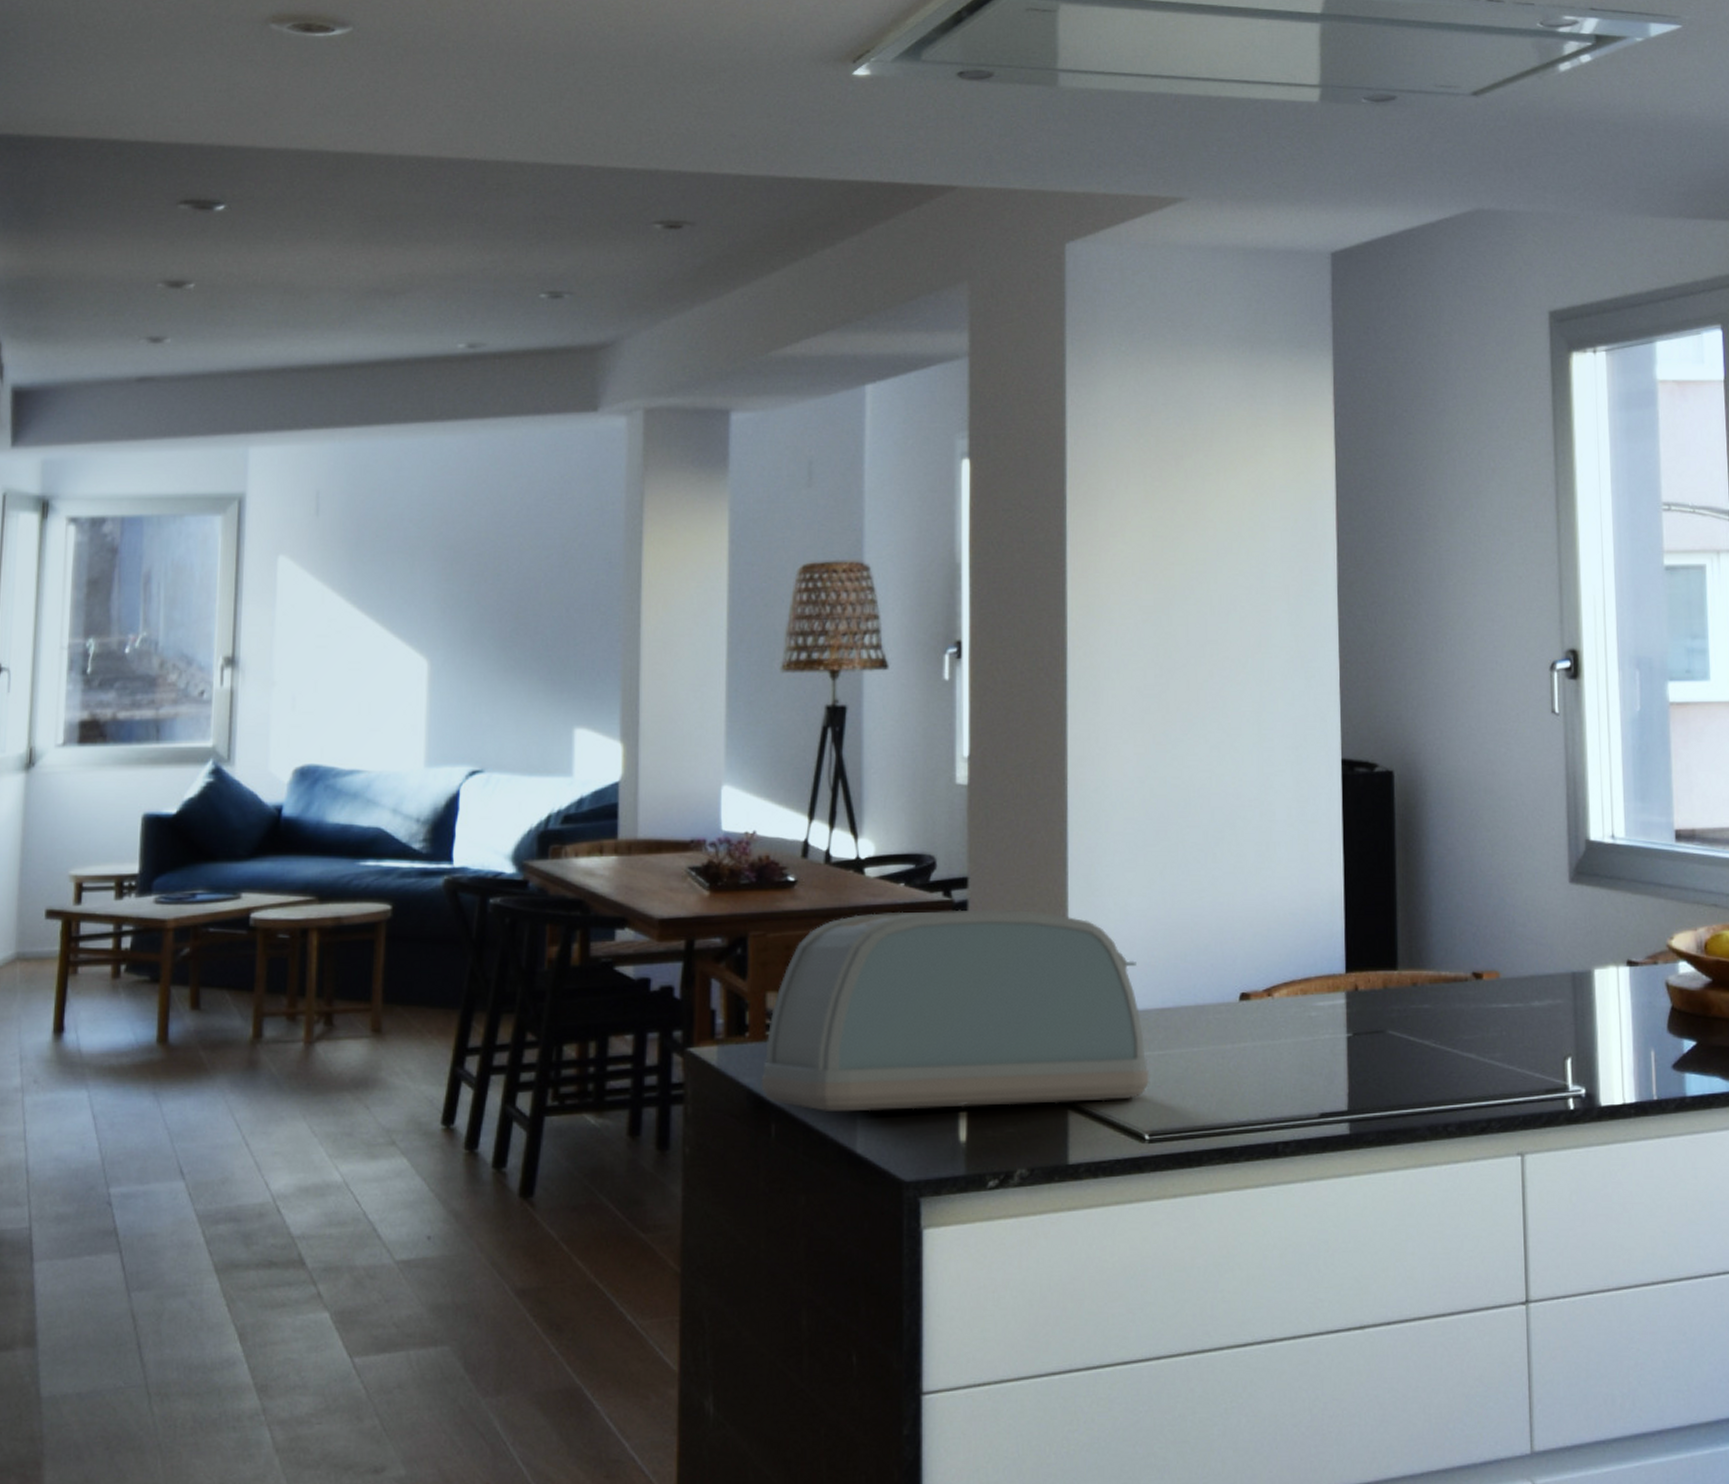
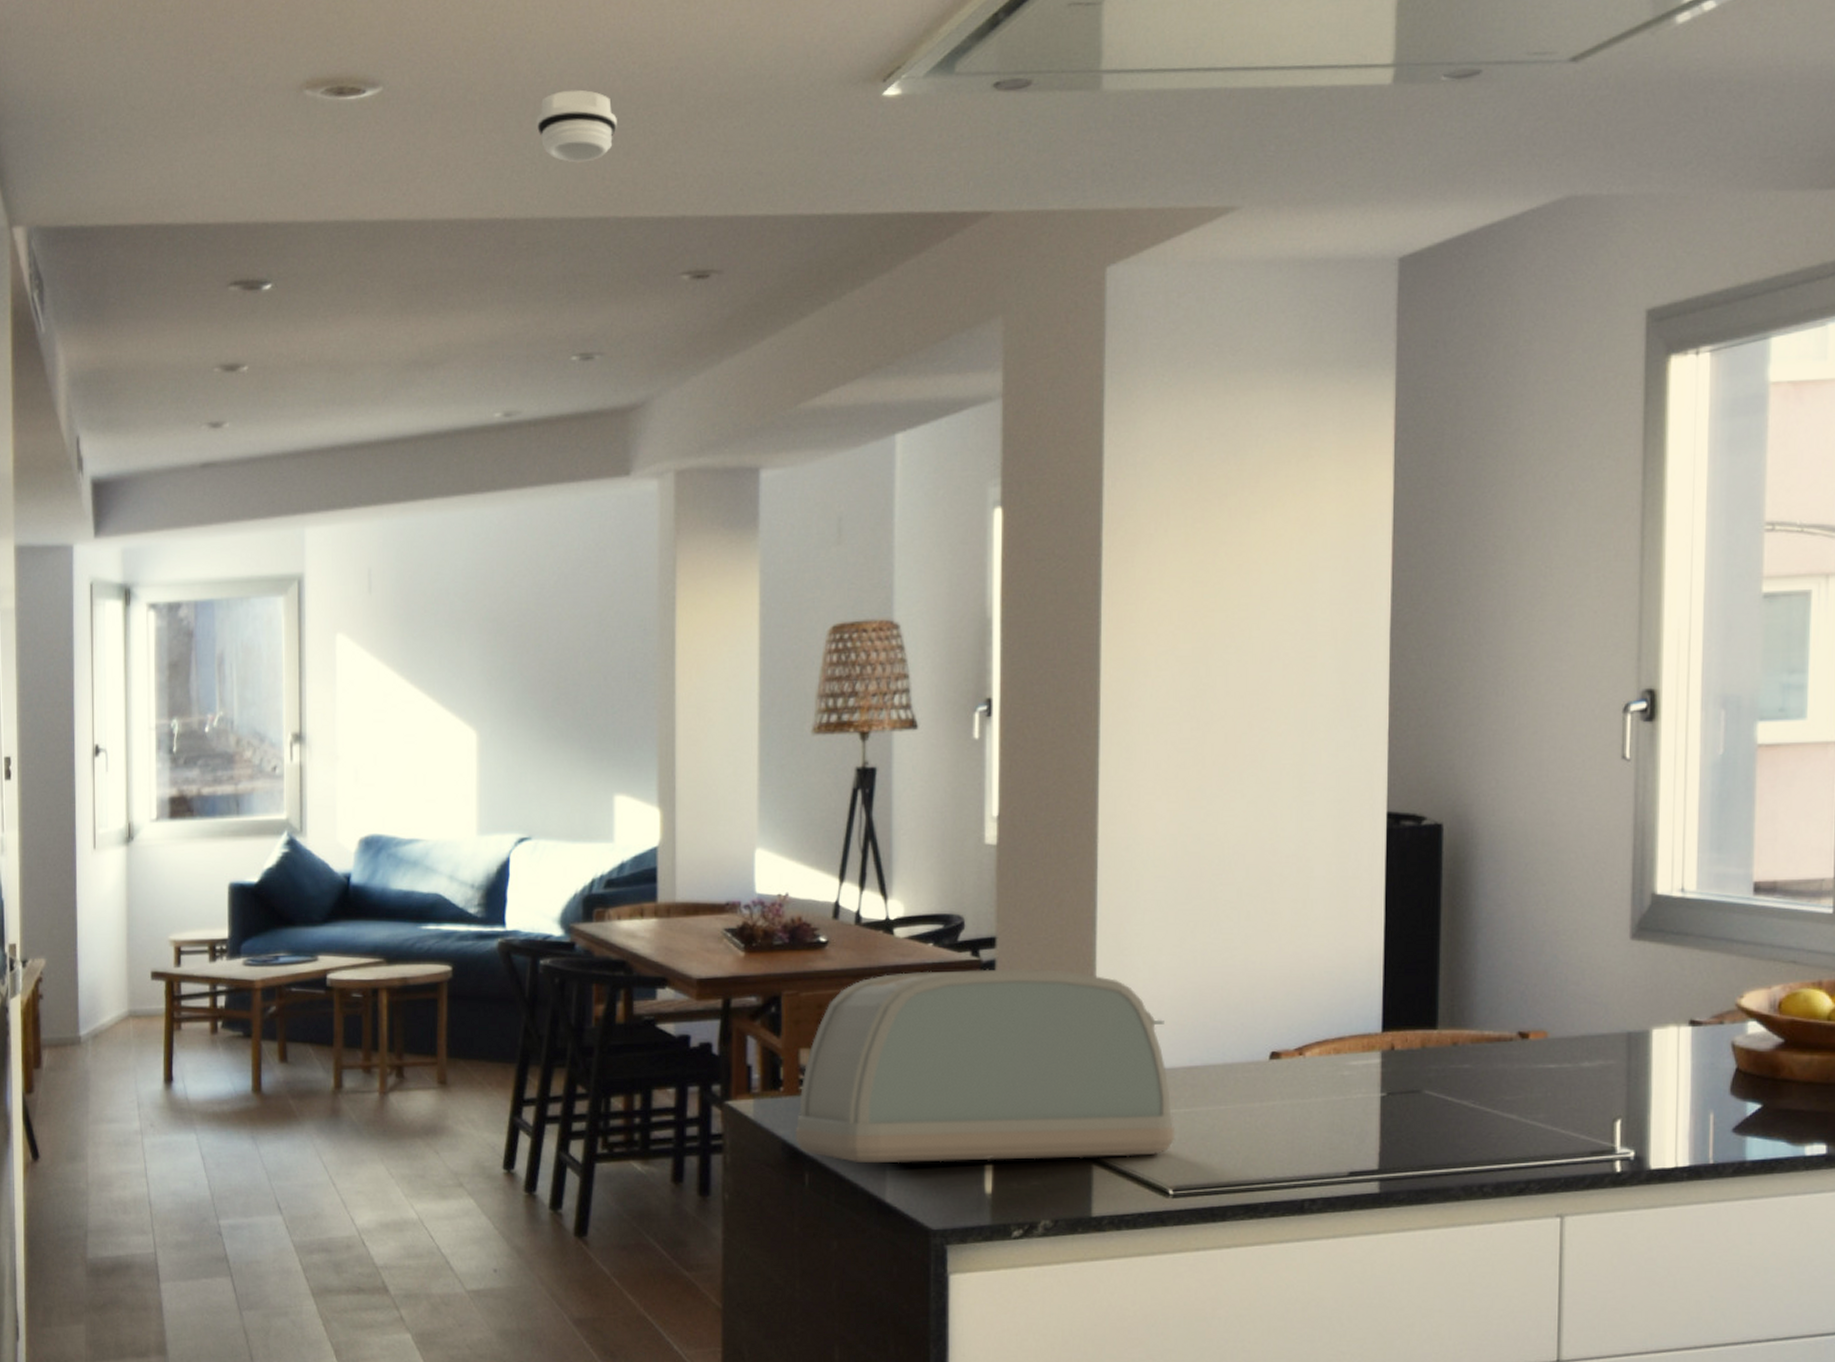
smoke detector: none [510,45,592,113] -> present [536,89,617,163]

